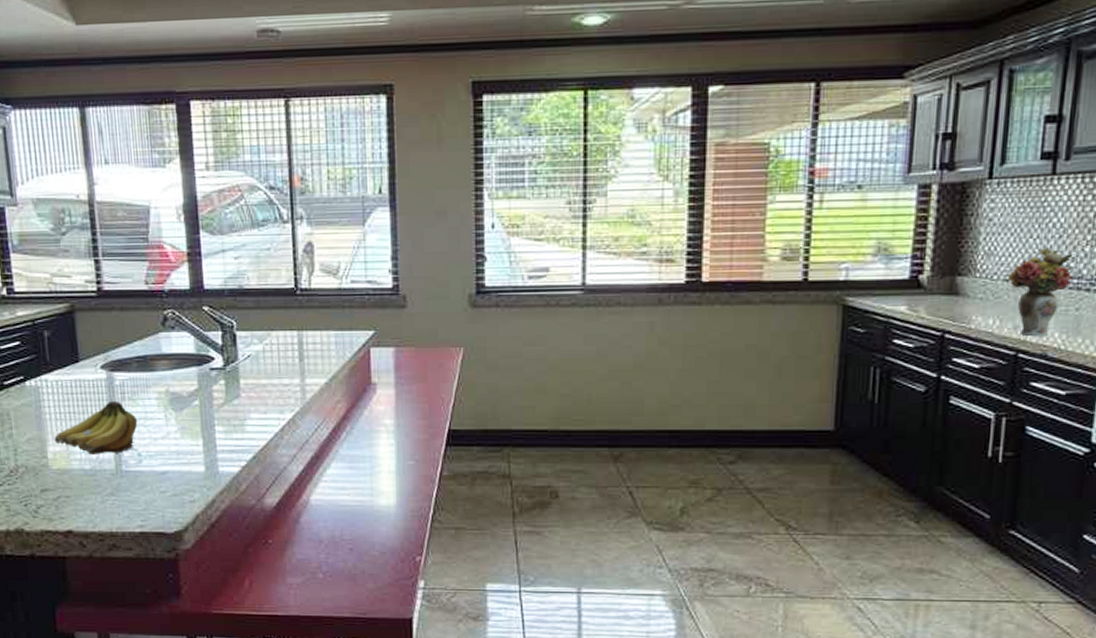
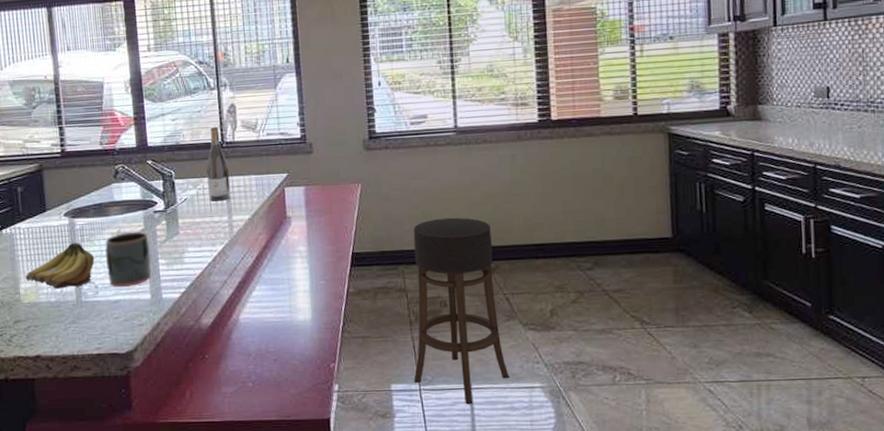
mug: none [150,392,206,456] -> present [105,232,151,287]
wine bottle: none [275,268,304,360] -> present [206,126,230,201]
bar stool: none [513,394,626,610] -> present [413,217,509,404]
flower arrangement: present [1007,246,1074,336] -> none [799,77,852,151]

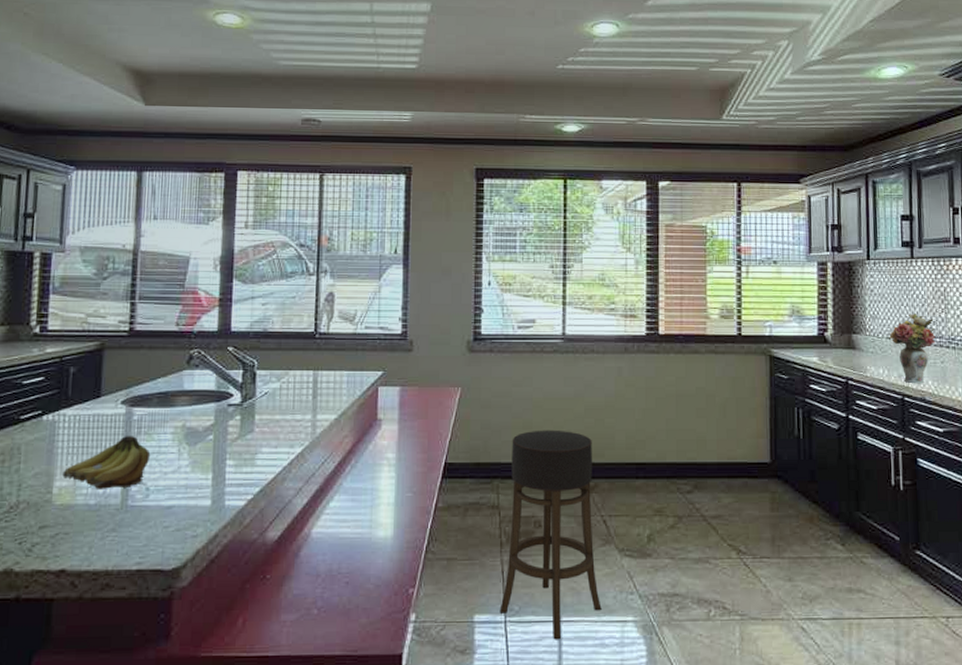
mug: present [105,232,151,287] -> none [163,427,219,490]
wine bottle: present [206,126,230,201] -> none [293,315,319,397]
flower arrangement: none [799,77,852,151] -> present [889,312,936,383]

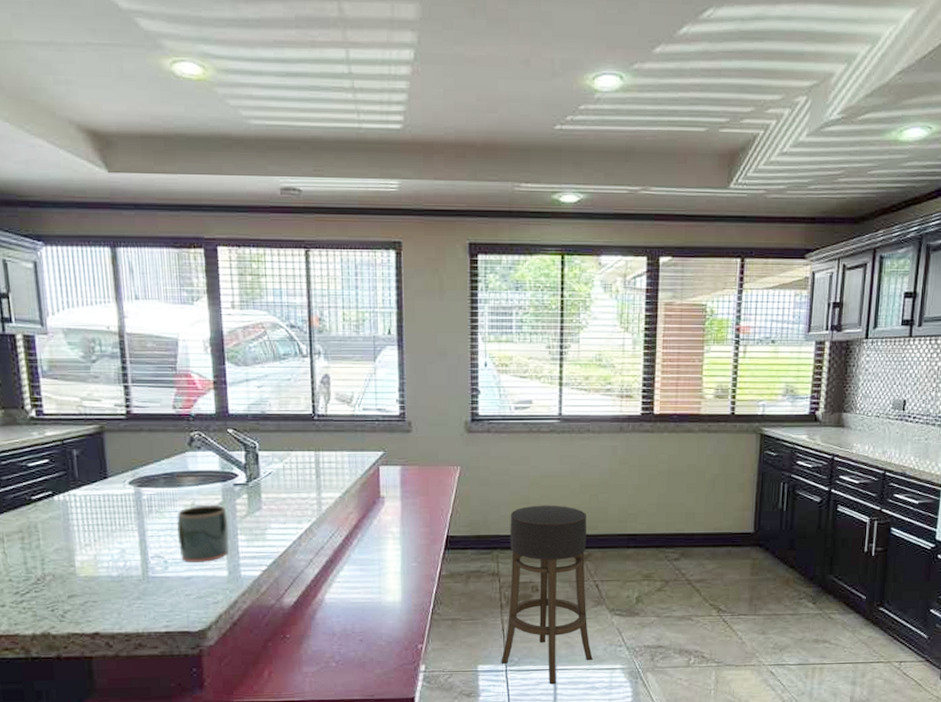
fruit: present [62,436,151,489] -> none [82,514,165,563]
mug: none [163,427,219,490] -> present [176,505,229,562]
flower arrangement: present [889,312,936,383] -> none [878,391,924,459]

